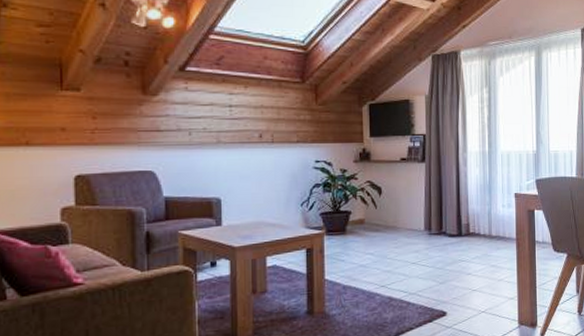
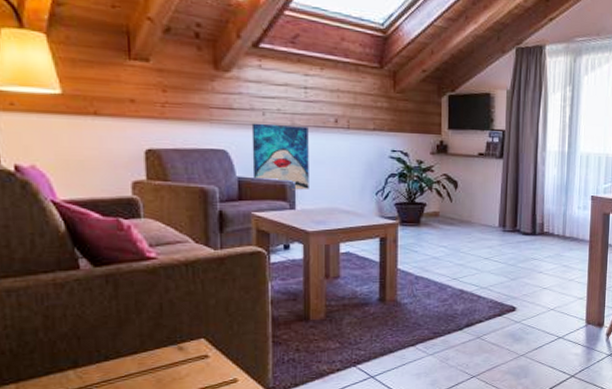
wall art: none [178,143,235,207] -> present [251,123,309,190]

